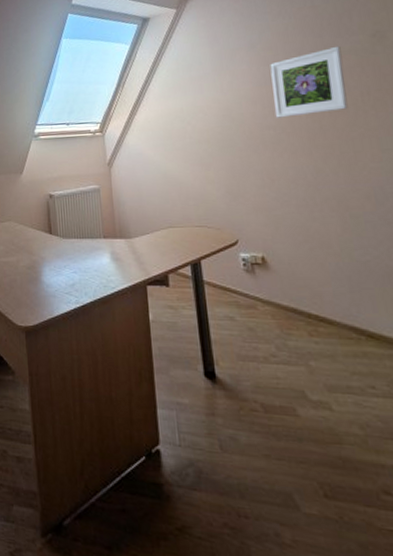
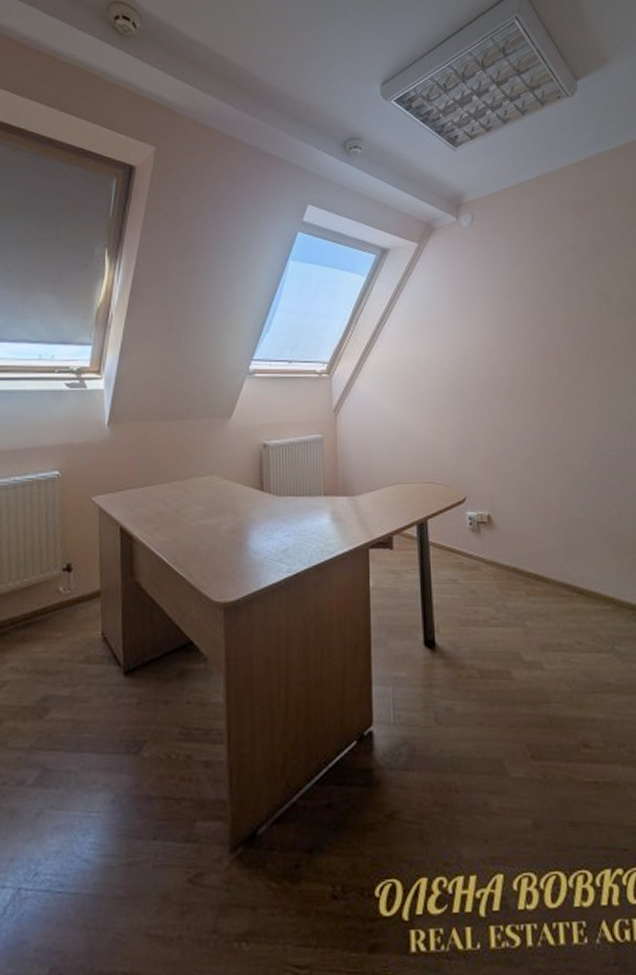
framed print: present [270,46,348,118] -> none [507,301,575,371]

